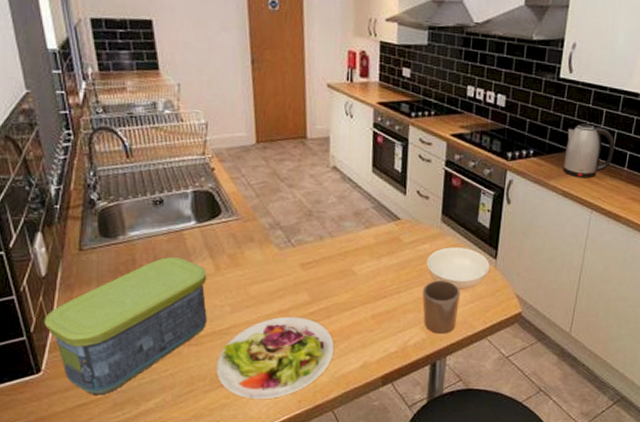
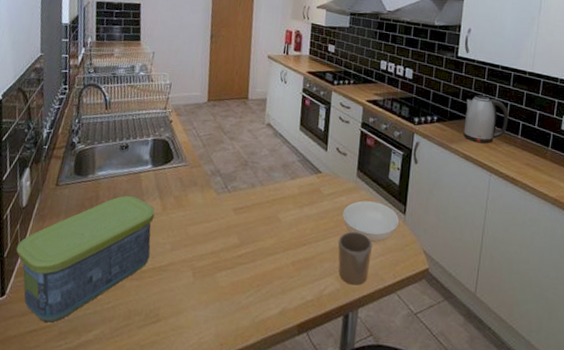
salad plate: present [216,316,335,400] -> none [151,257,257,340]

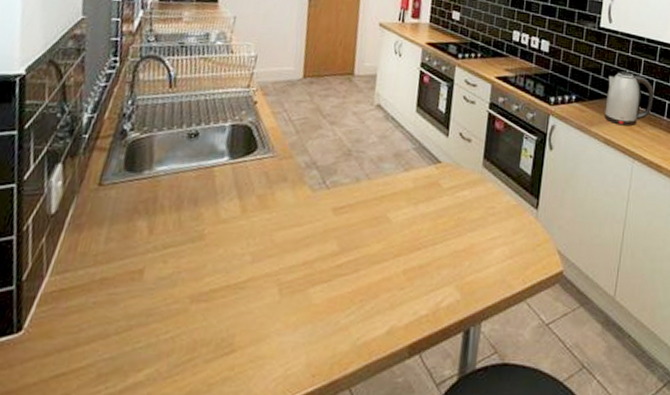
food container: present [16,196,155,323] -> none [40,196,232,363]
mug: present [337,231,372,286] -> none [458,231,499,295]
bowl: present [343,200,400,242] -> none [465,194,531,243]

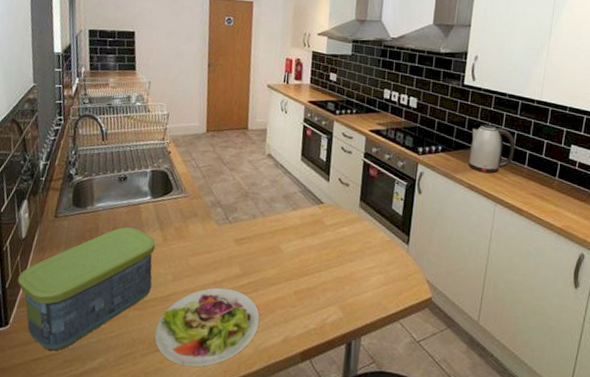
food container: none [40,196,232,363] -> present [18,227,156,351]
salad plate: none [223,269,360,373] -> present [154,287,260,367]

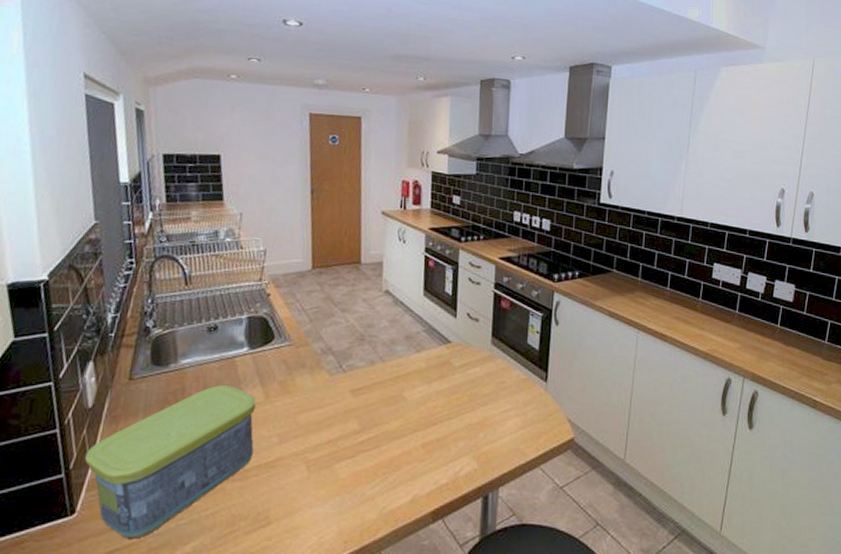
salad plate: present [154,287,260,367] -> none [259,446,384,541]
kettle: present [468,124,516,174] -> none [608,245,657,299]

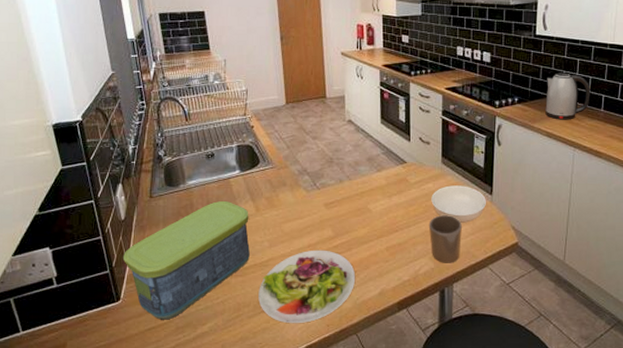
salad plate: none [259,446,384,541] -> present [258,249,356,324]
mug: none [473,405,512,463] -> present [428,215,462,263]
bowl: none [477,370,541,414] -> present [431,185,487,223]
kettle: none [608,245,657,299] -> present [545,72,591,120]

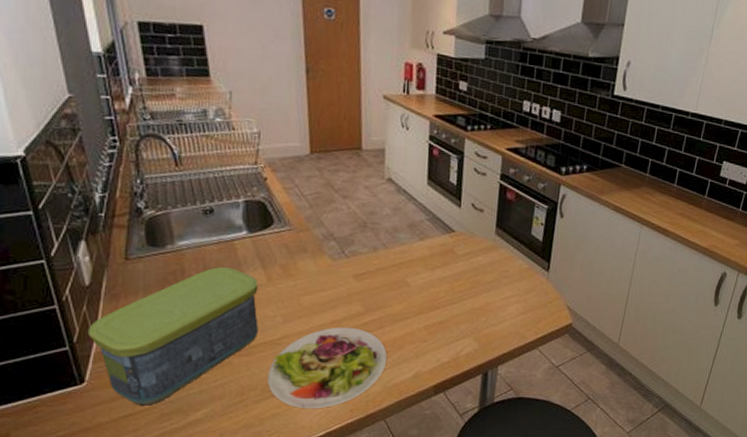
mug: present [428,215,462,263] -> none [475,292,513,344]
bowl: present [431,185,487,223] -> none [480,259,543,301]
kettle: present [545,72,591,120] -> none [615,140,666,194]

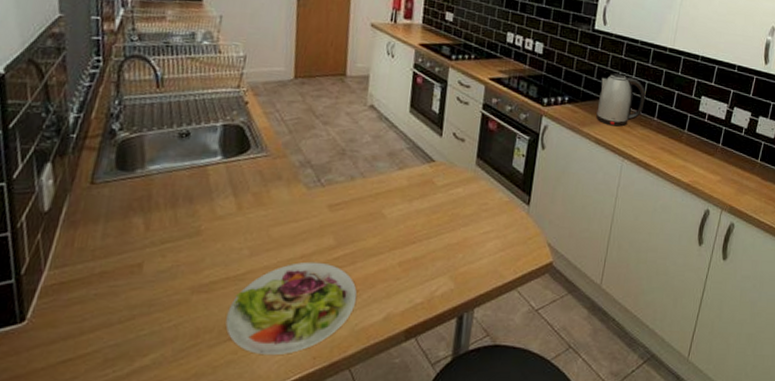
food container: present [89,267,258,406] -> none [38,194,228,349]
kettle: none [615,140,666,194] -> present [596,73,646,127]

